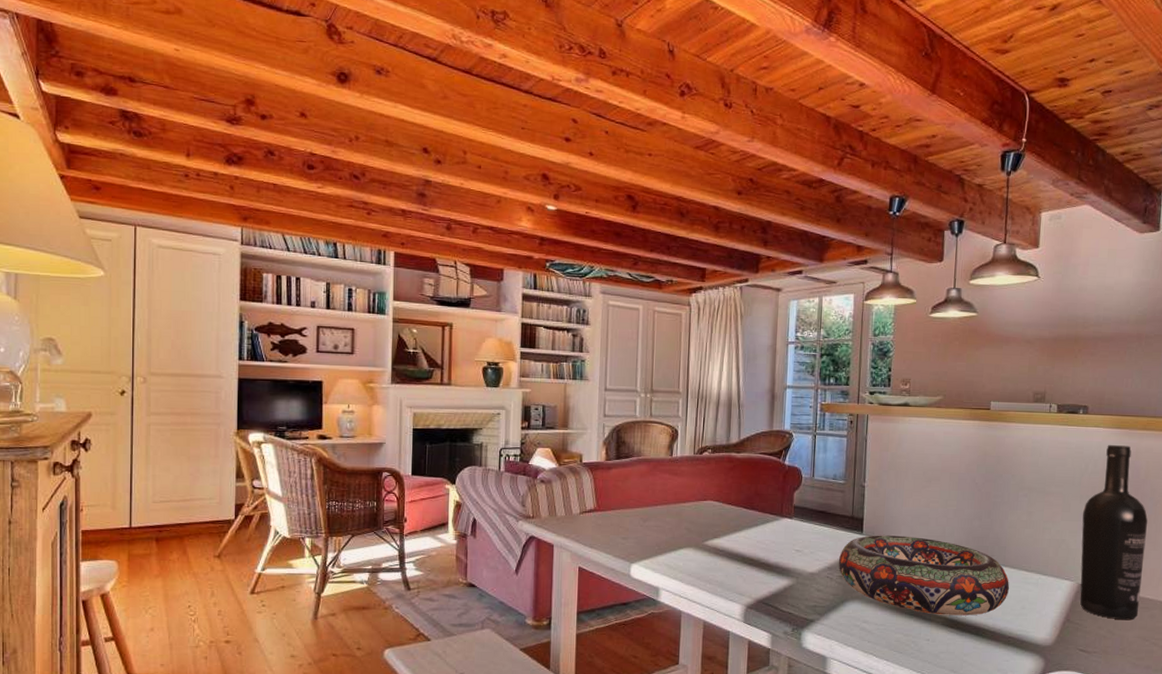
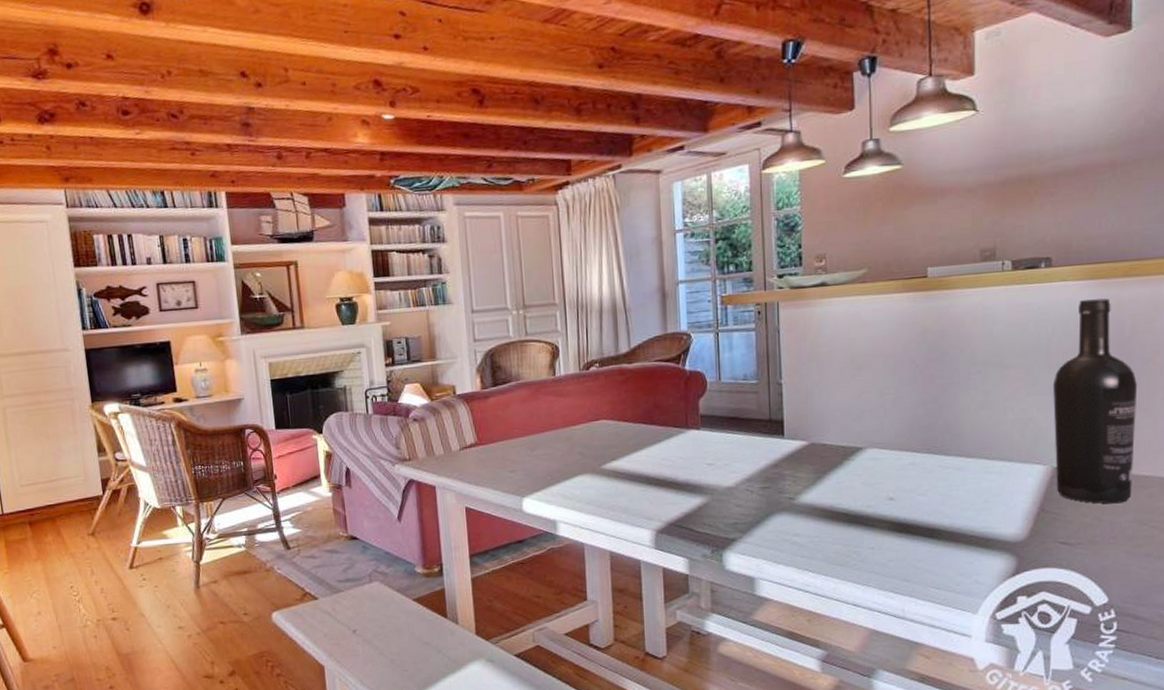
decorative bowl: present [838,535,1009,616] -> none [758,434,966,519]

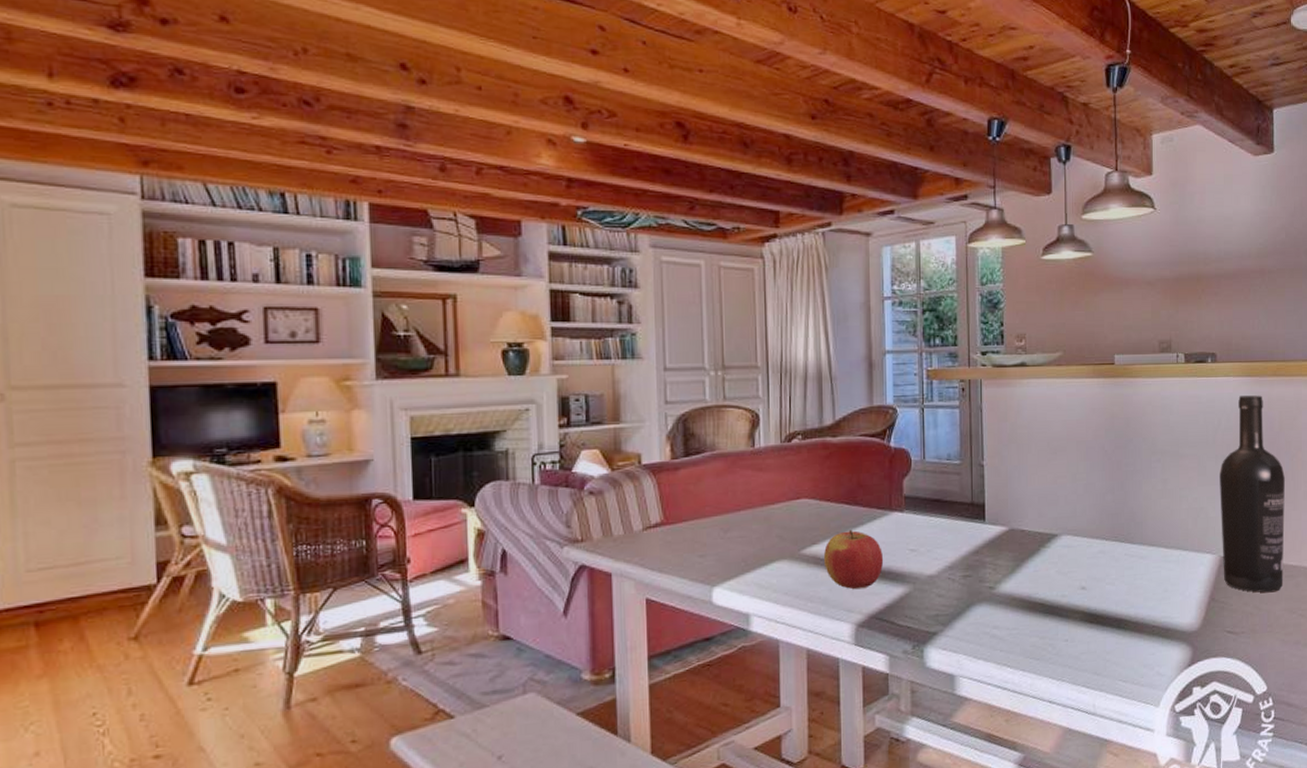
apple: none [622,446,682,499] -> present [823,529,884,589]

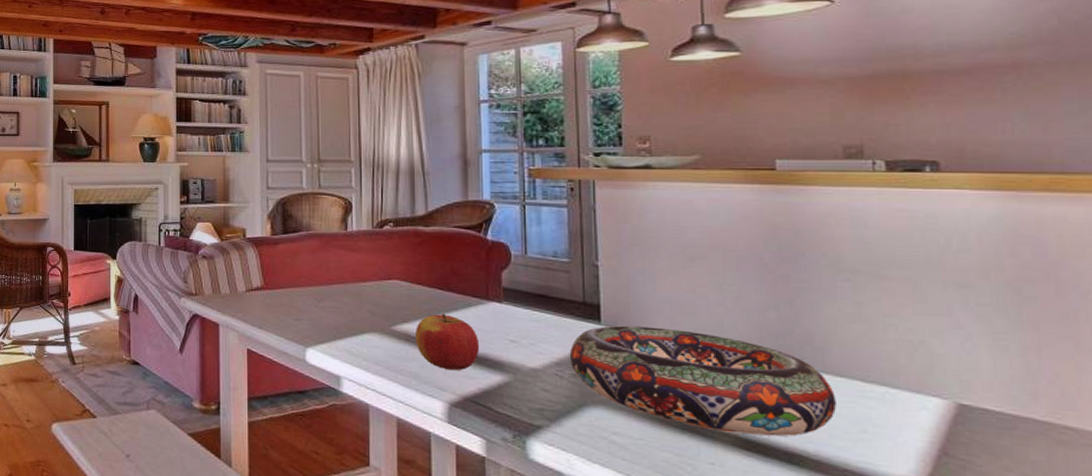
decorative bowl: none [960,520,1149,610] -> present [569,325,836,437]
wine bottle: present [1220,395,1285,593] -> none [951,213,1078,462]

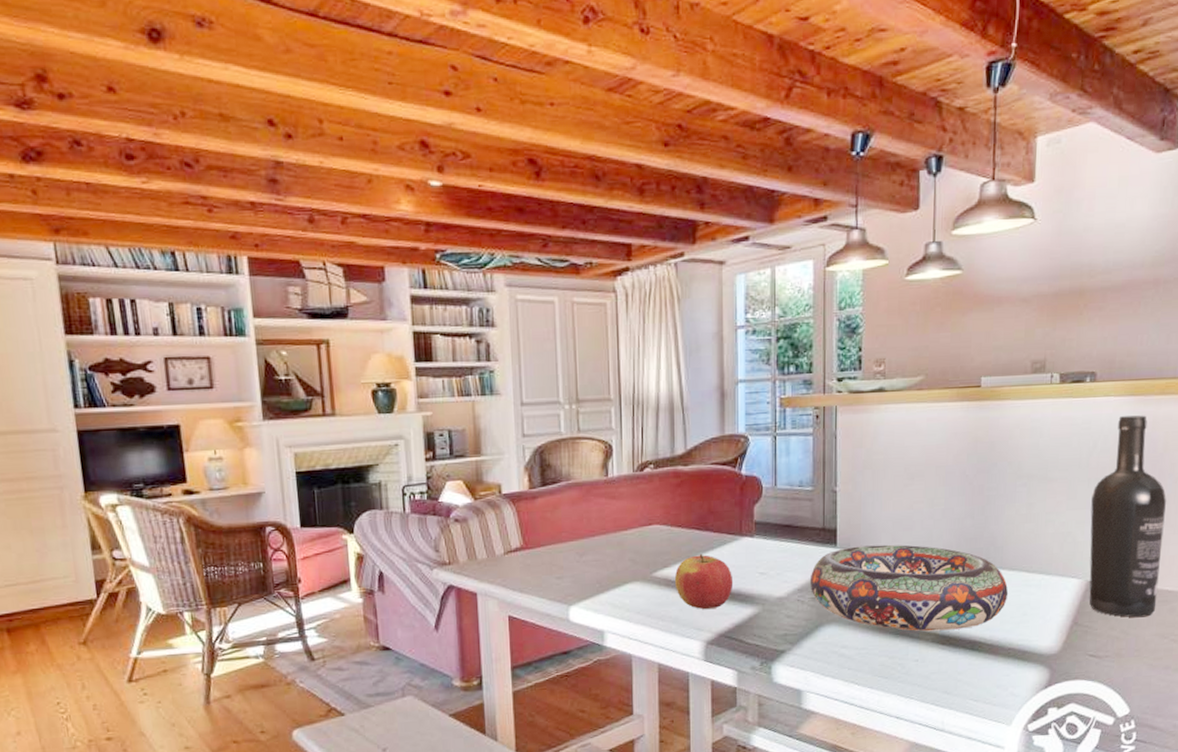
wine bottle: none [951,213,1078,462] -> present [1089,415,1166,618]

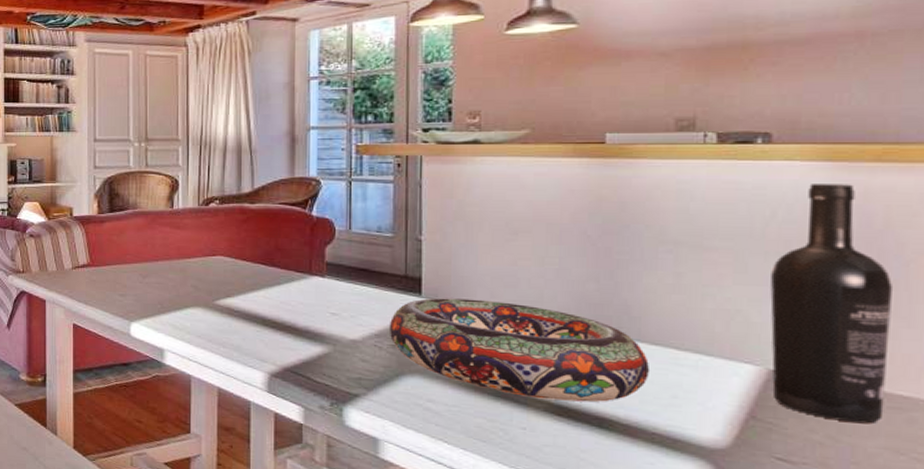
apple: present [674,553,734,609] -> none [237,288,301,342]

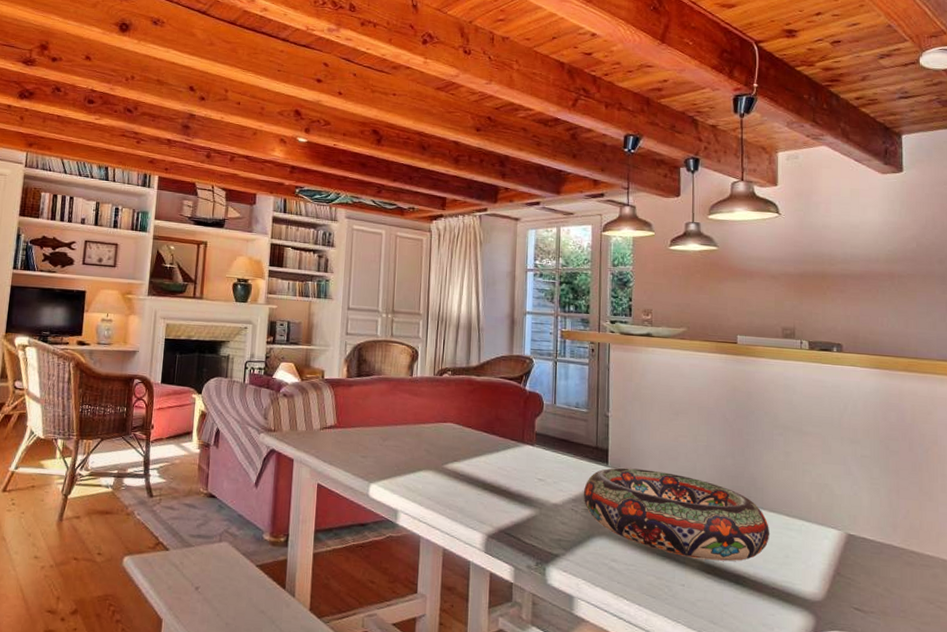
wine bottle: present [770,184,892,424] -> none [846,385,919,579]

